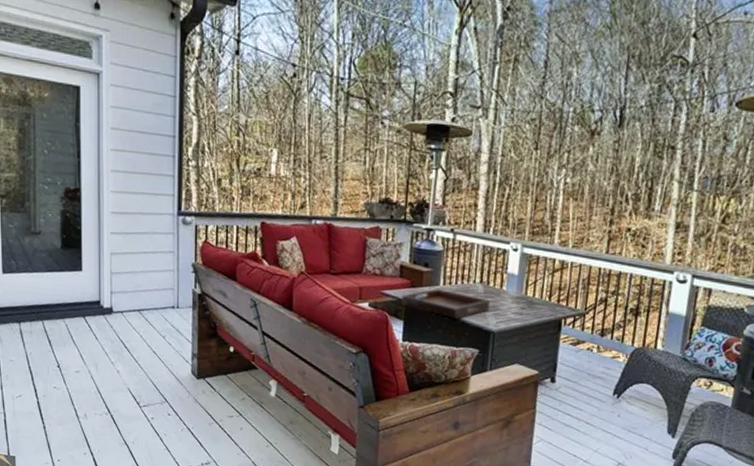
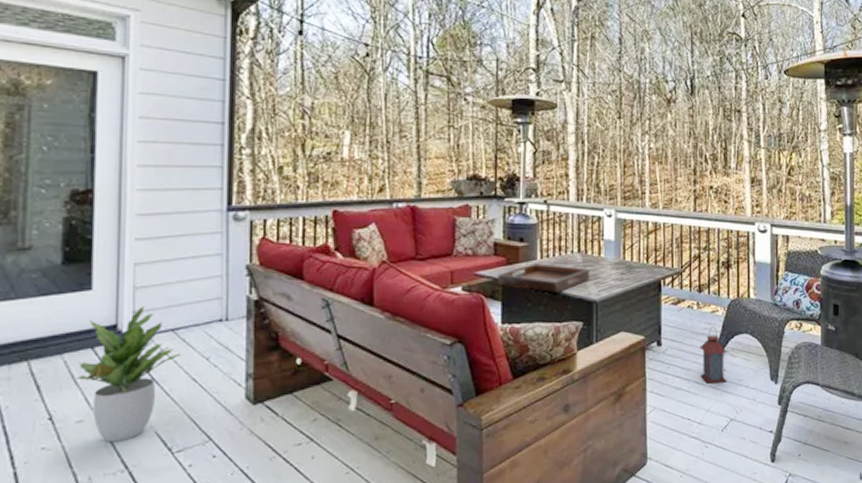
potted plant: none [74,288,144,392] -> present [76,306,180,443]
lantern: none [592,371,624,428] -> present [700,326,727,384]

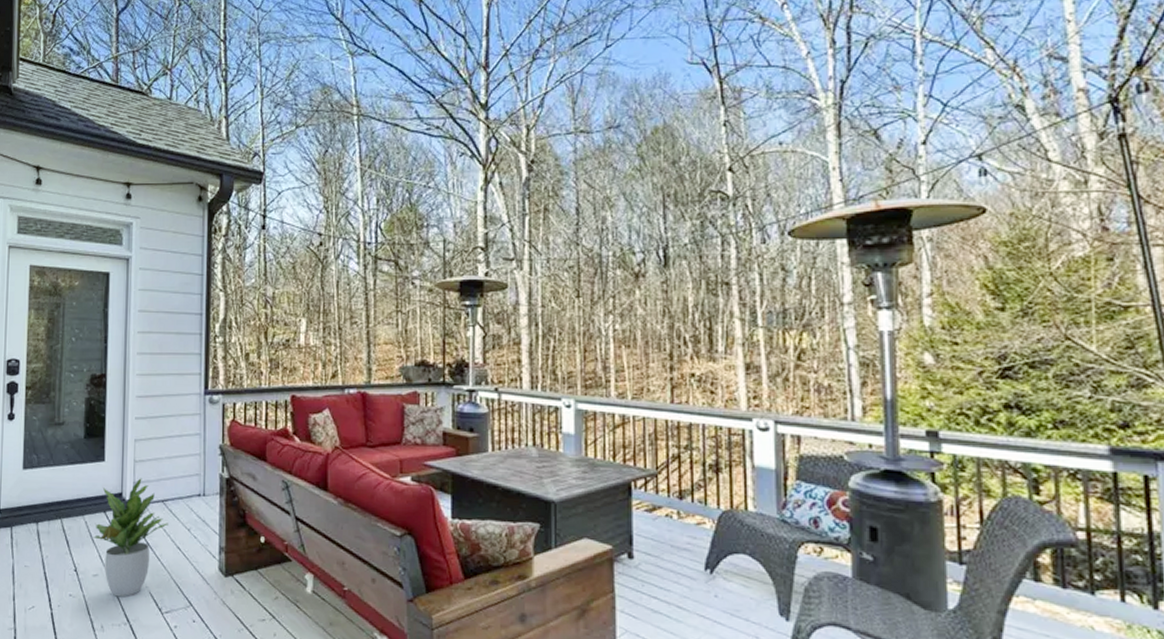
serving tray: present [497,263,590,294] -> none [446,456,547,490]
lantern: present [700,326,727,384] -> none [682,541,718,612]

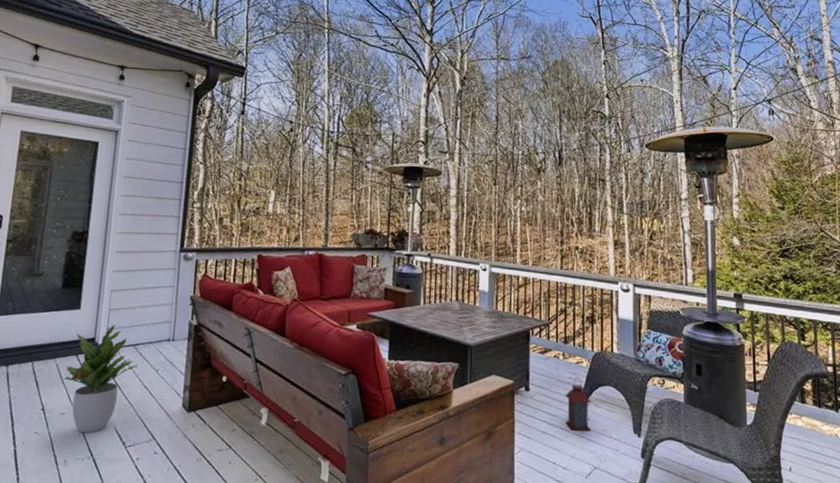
lantern: none [682,541,718,612] -> present [565,376,591,431]

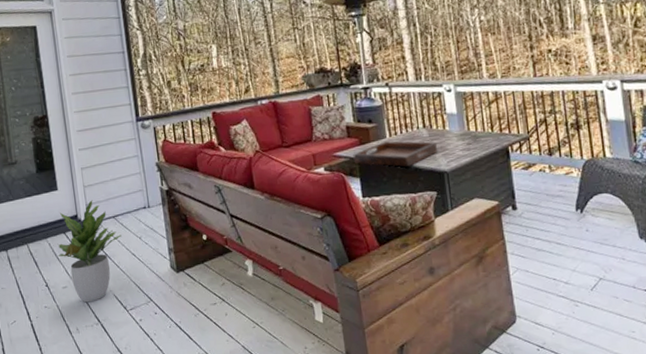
serving tray: none [386,308,466,336] -> present [353,141,438,167]
lantern: present [565,376,591,431] -> none [557,187,590,244]

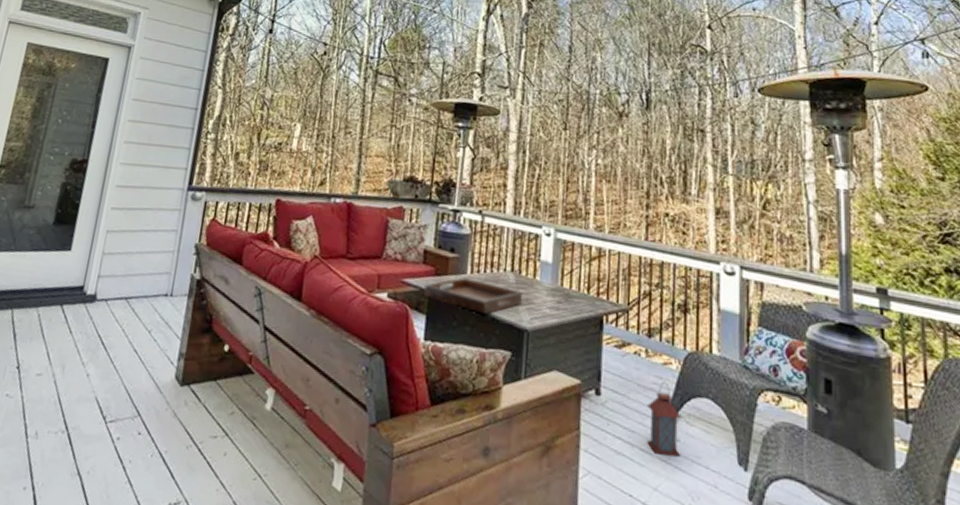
potted plant: present [57,200,122,303] -> none [44,272,129,402]
lantern: none [557,187,590,244] -> present [647,381,681,457]

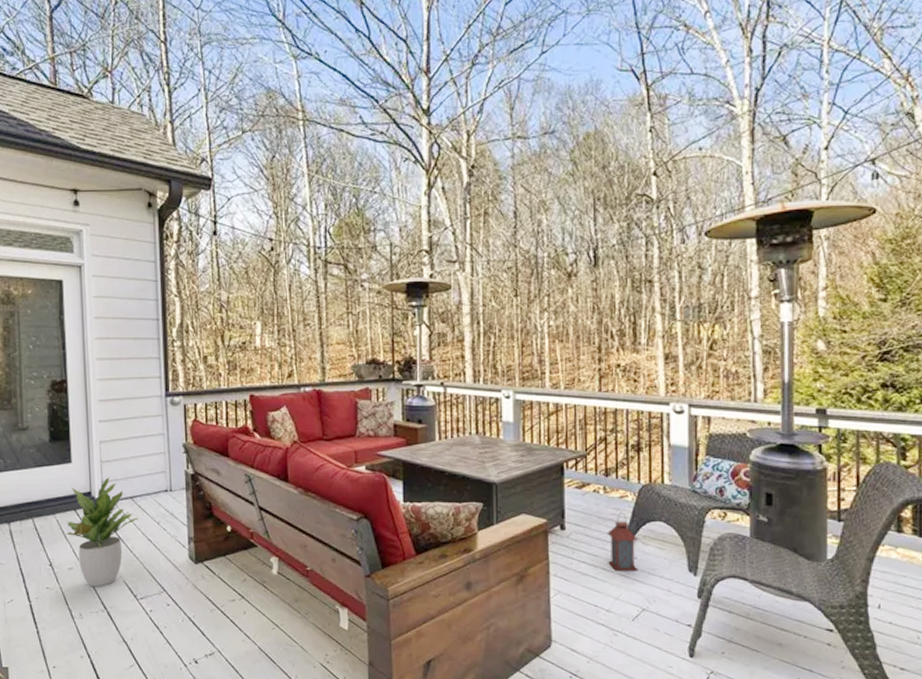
potted plant: none [44,272,129,402] -> present [65,477,138,587]
serving tray: present [423,277,523,315] -> none [398,445,489,474]

